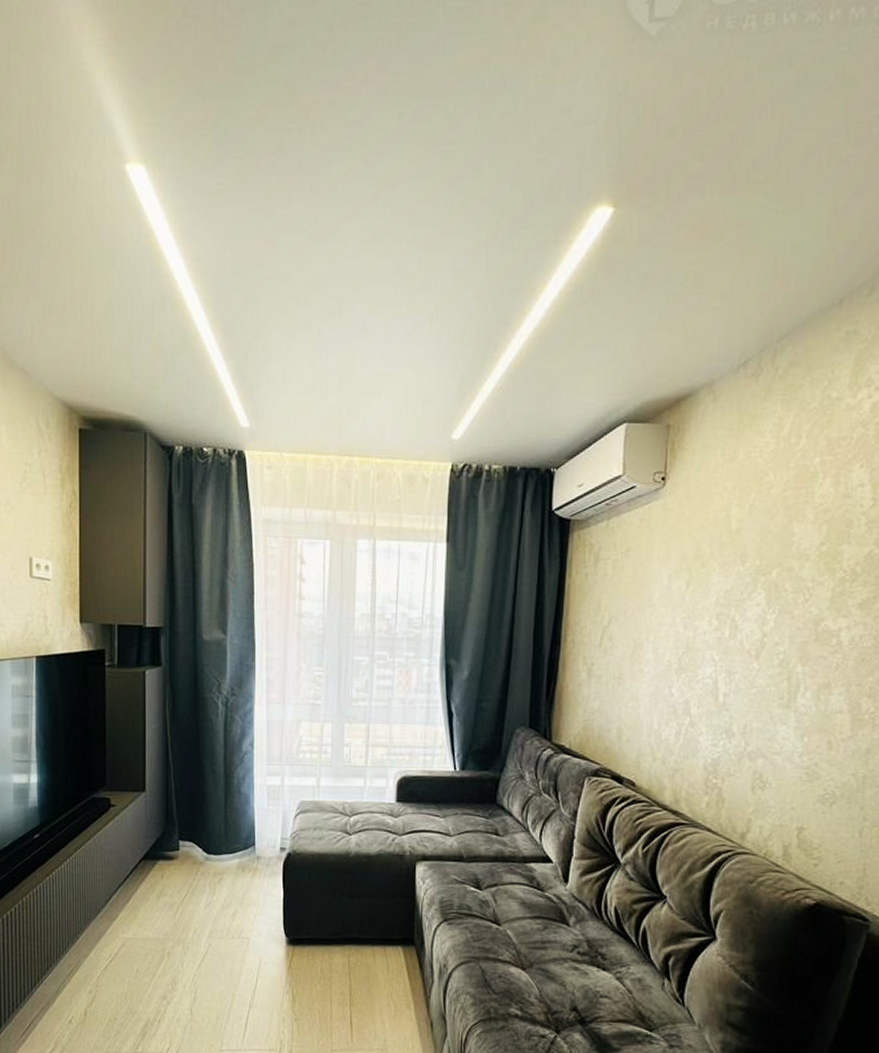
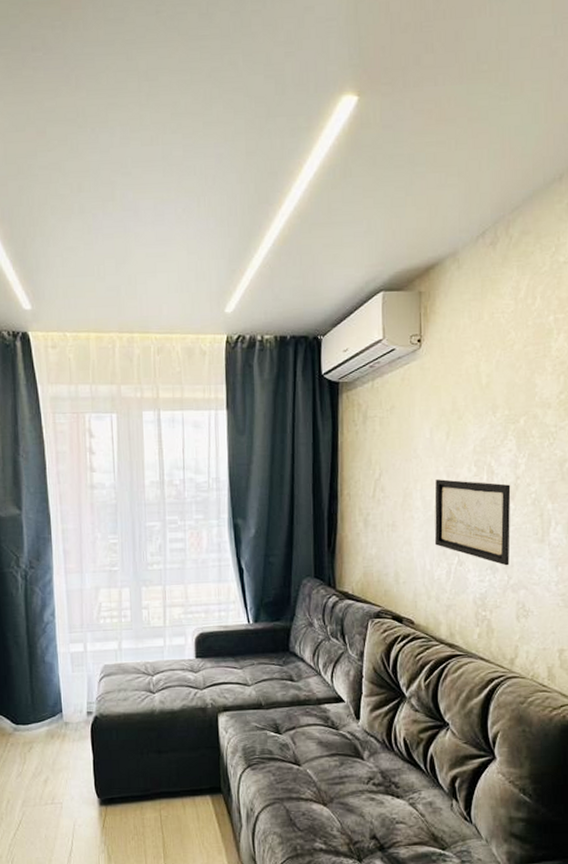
wall art: none [666,631,756,731] -> present [434,479,511,566]

